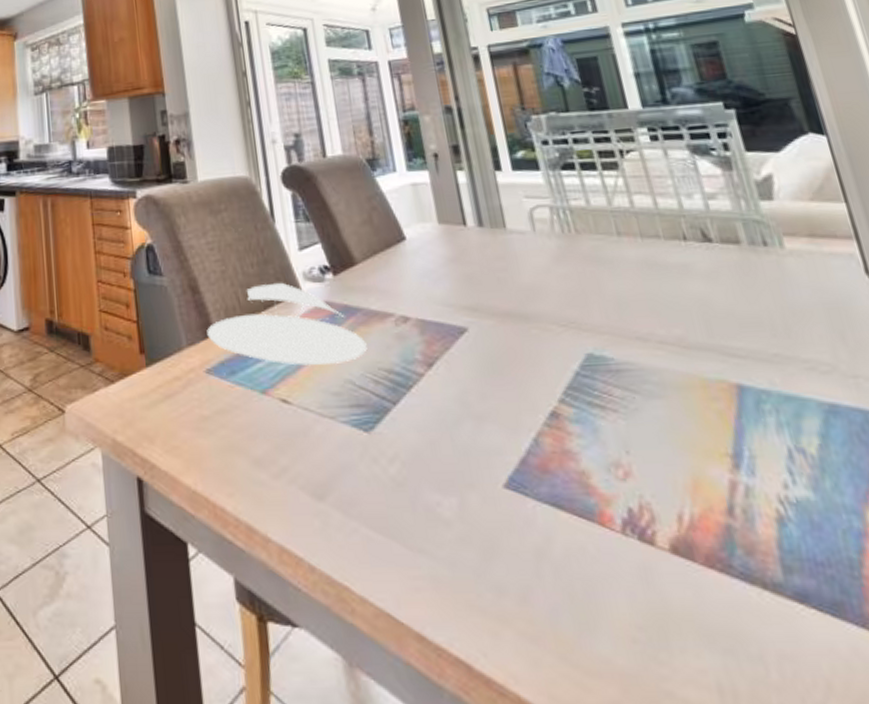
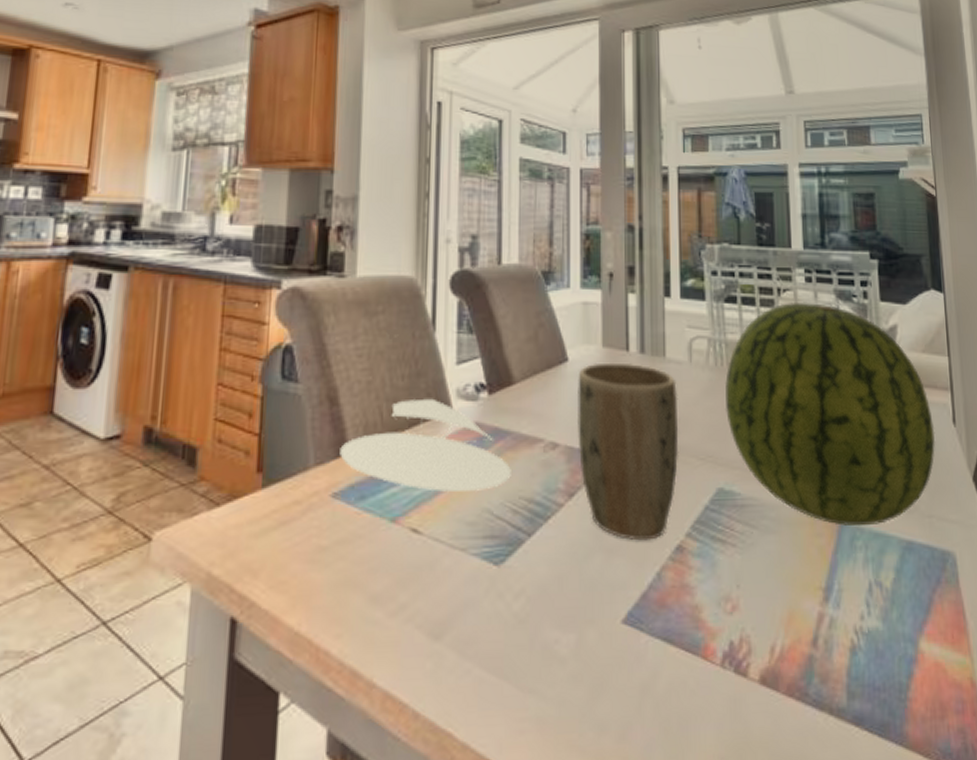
plant pot: none [418,236,540,408] -> present [578,362,679,541]
fruit: none [575,160,849,389] -> present [725,302,936,527]

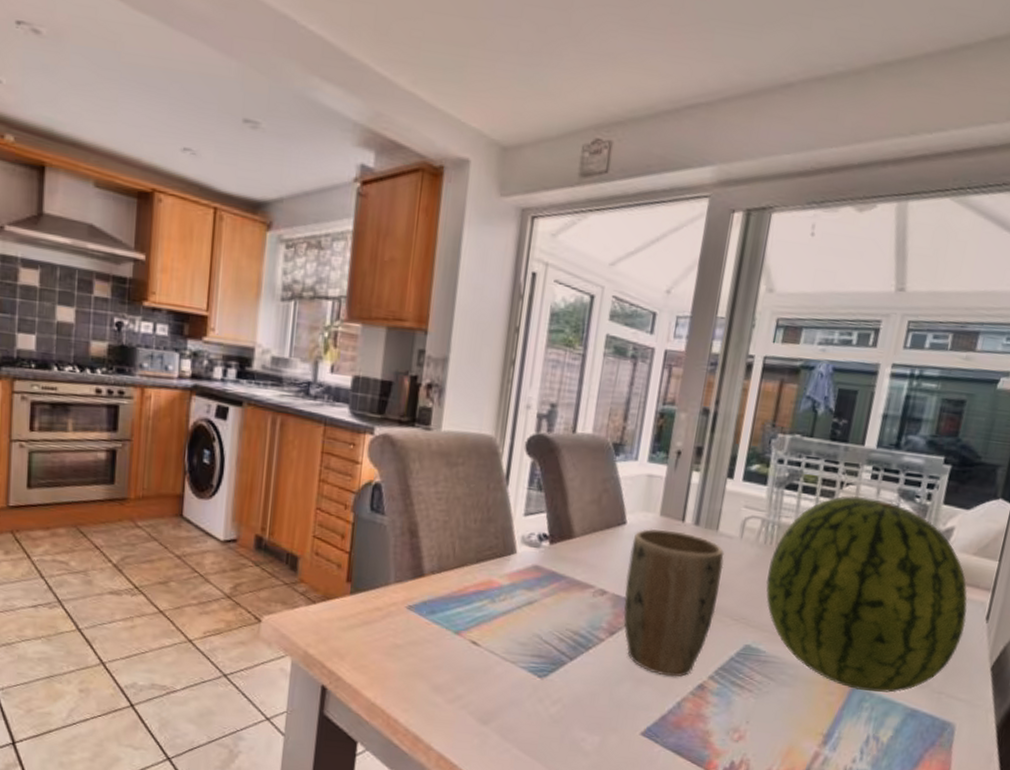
plate: present [340,398,511,492] -> none [416,540,562,620]

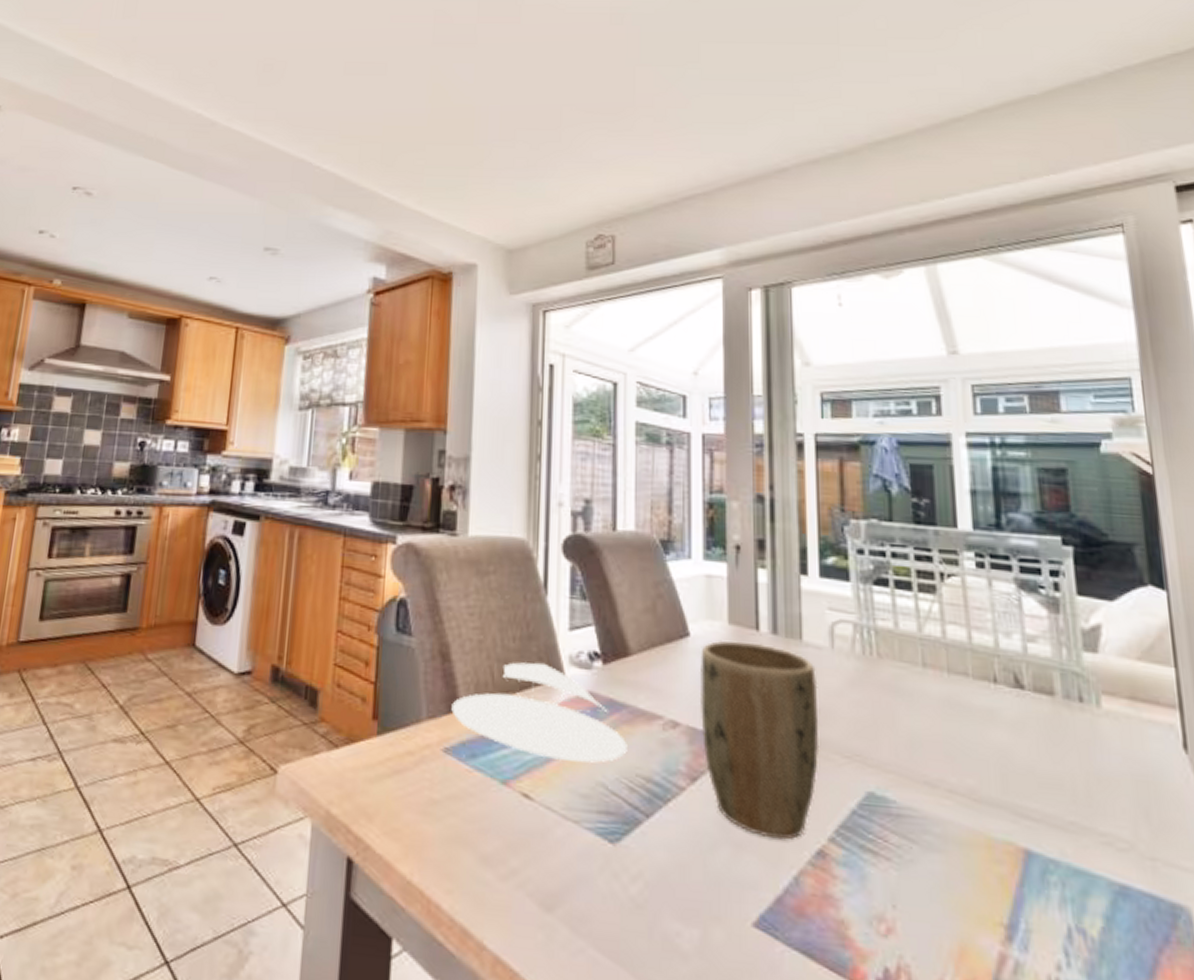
plate: none [416,540,562,620] -> present [451,662,627,763]
fruit: present [765,496,967,693] -> none [875,590,1159,860]

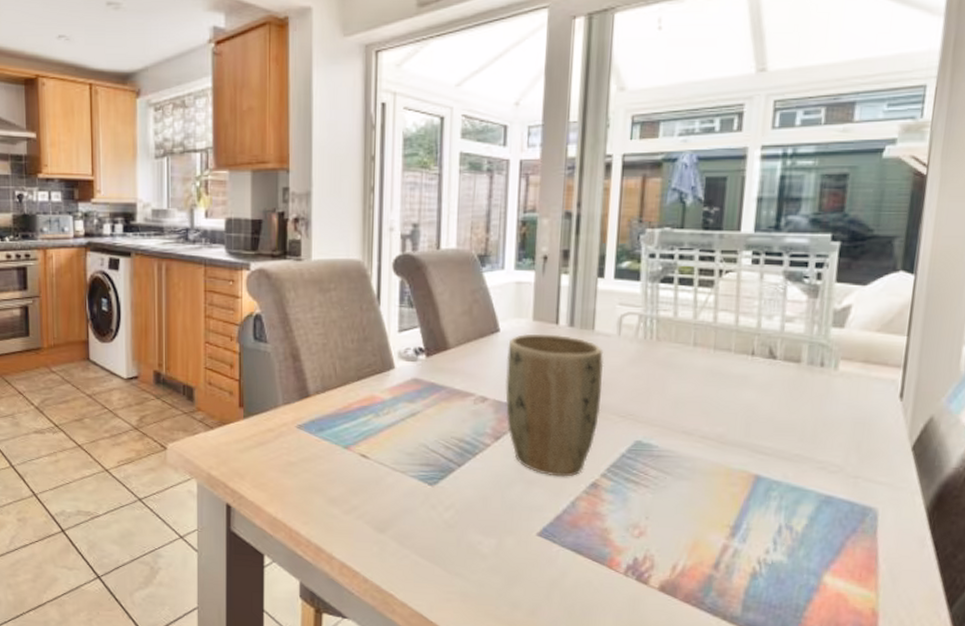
plate: present [451,662,627,763] -> none [302,358,445,430]

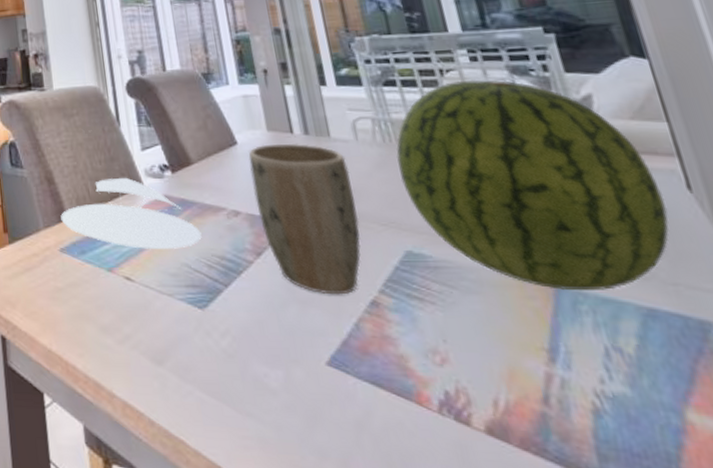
plate: none [302,358,445,430] -> present [61,177,202,249]
fruit: none [650,282,877,481] -> present [396,79,669,291]

